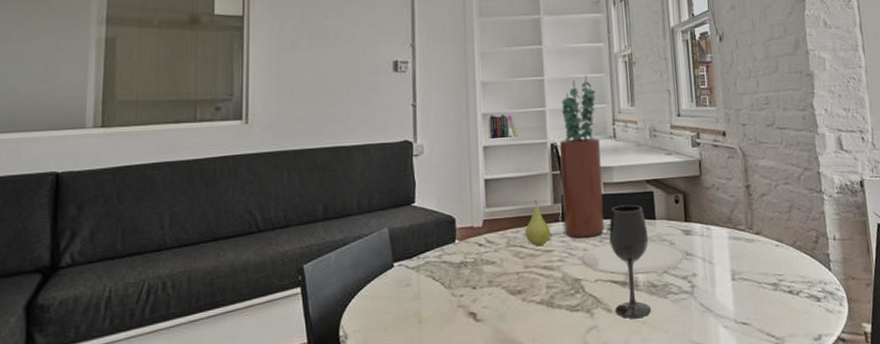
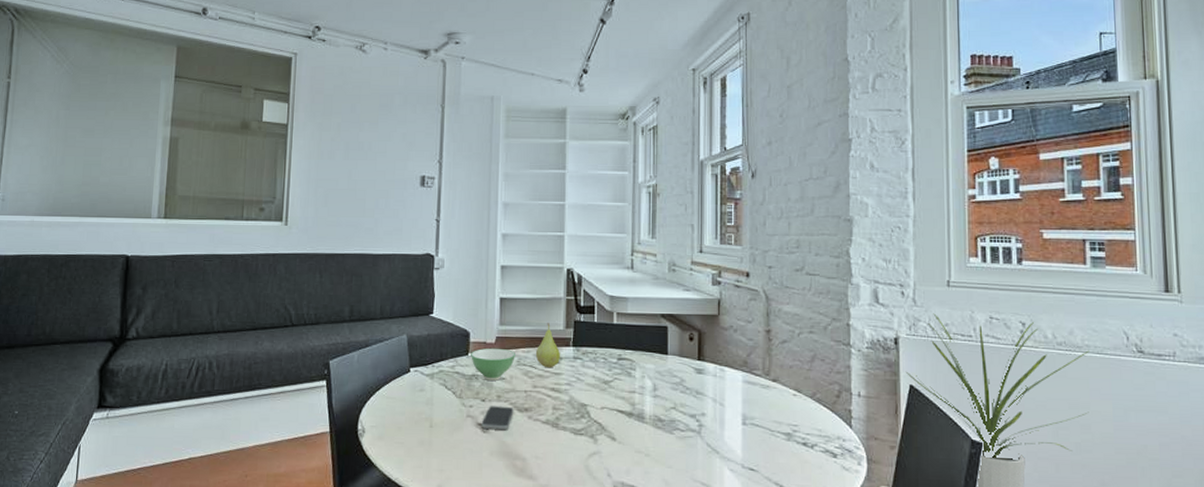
bowl: none [457,231,504,266] -> present [470,348,515,381]
mobile phone: none [473,291,507,317] -> present [481,406,514,429]
books: present [488,114,519,140] -> none [507,236,536,260]
vase: present [559,75,605,238] -> none [574,203,616,365]
plate: present [580,240,686,275] -> none [588,373,696,408]
wine glass: present [609,204,652,319] -> none [619,337,658,450]

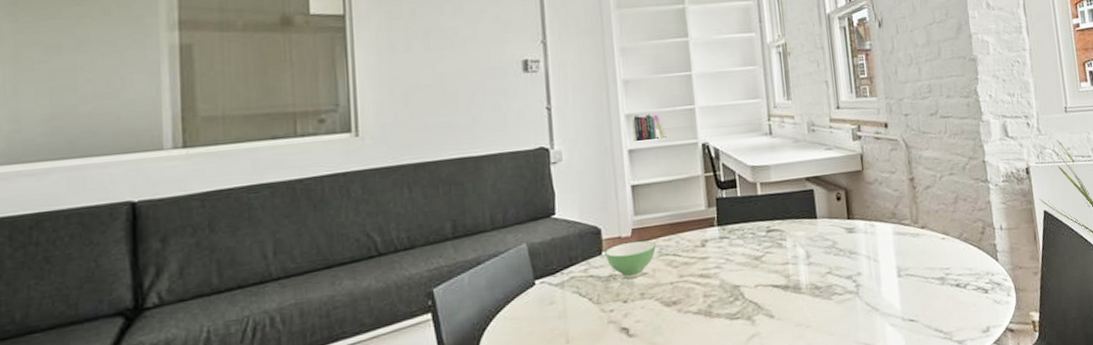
mobile phone: present [481,406,514,429] -> none [626,303,661,333]
books: none [507,236,536,260] -> present [632,114,667,142]
fruit: present [535,323,560,368] -> none [677,205,705,254]

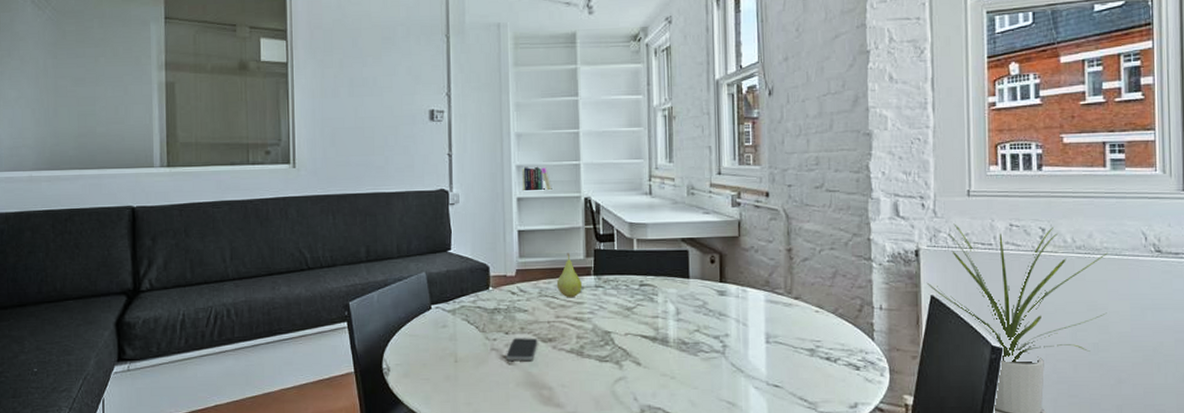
bowl: present [603,240,656,279] -> none [490,280,537,313]
mobile phone: none [626,303,661,333] -> present [506,338,538,361]
fruit: none [677,205,705,254] -> present [556,253,582,298]

